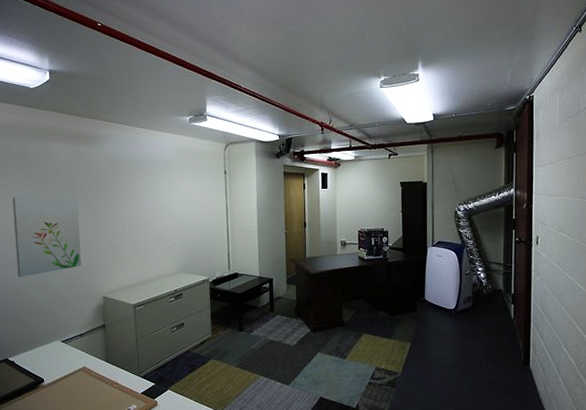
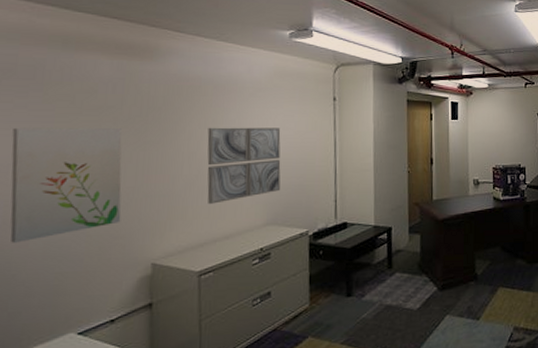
wall art: none [134,196,187,255] -> present [207,127,281,204]

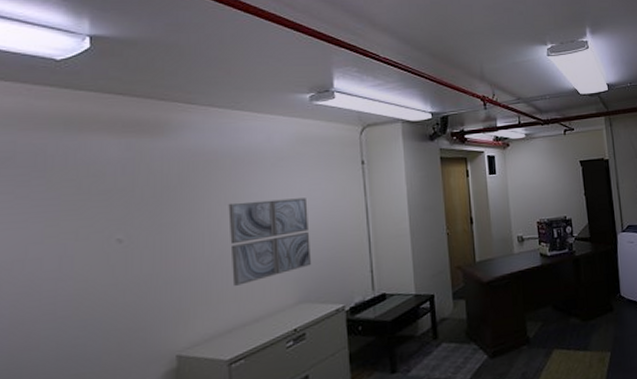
wall art: present [10,127,122,243] -> none [15,211,140,346]

